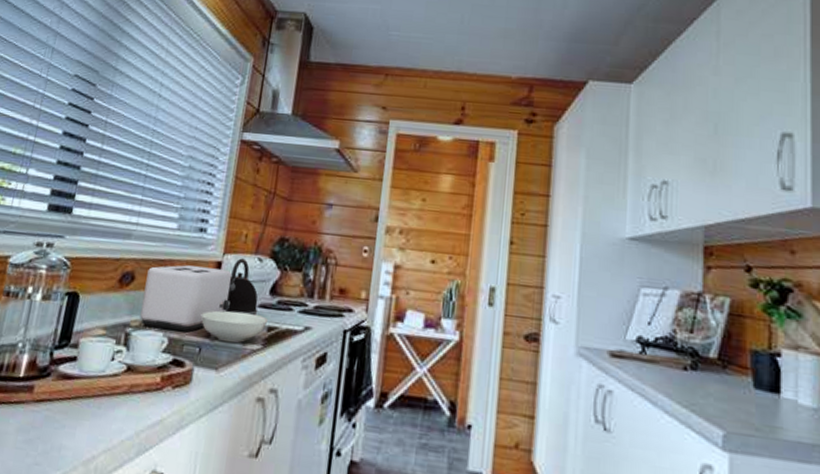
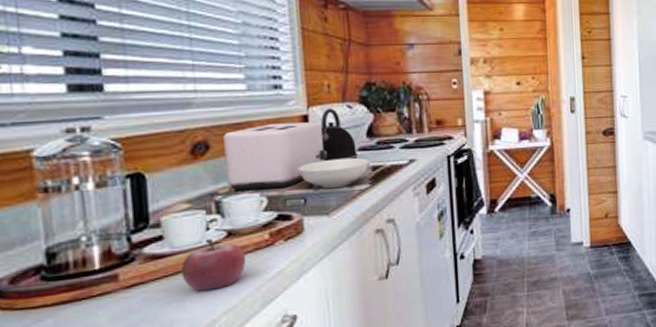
fruit: none [80,369,137,425] -> present [181,238,247,292]

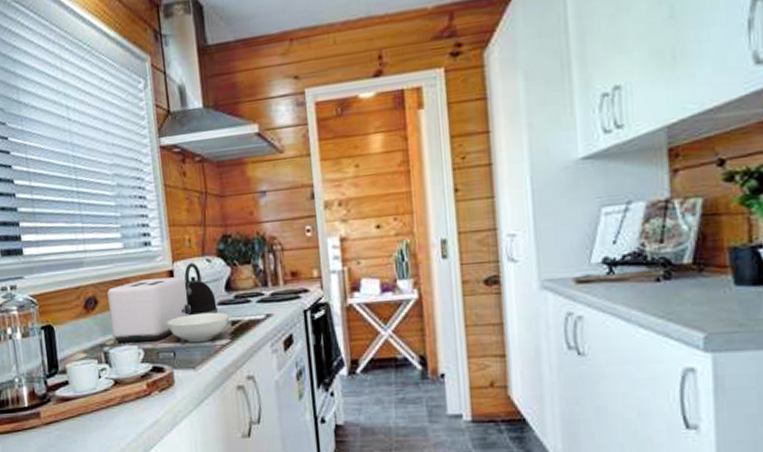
fruit: present [181,238,247,292] -> none [82,386,130,433]

